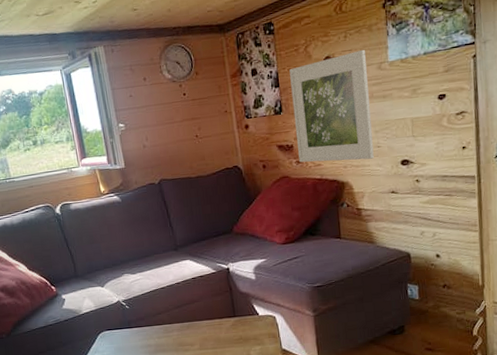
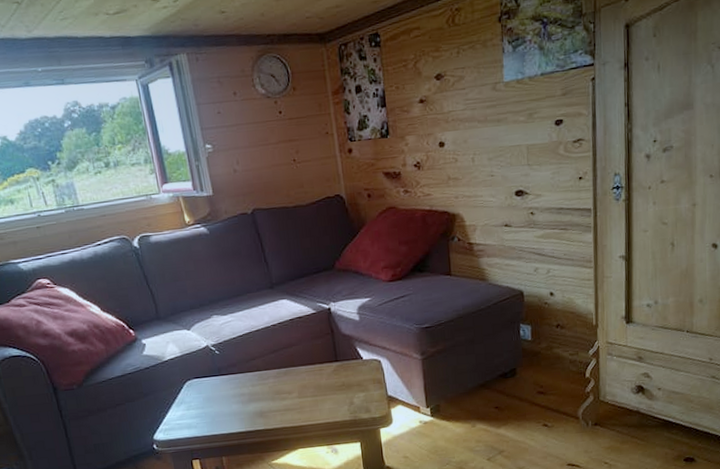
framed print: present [289,49,374,163] -> none [397,67,487,192]

